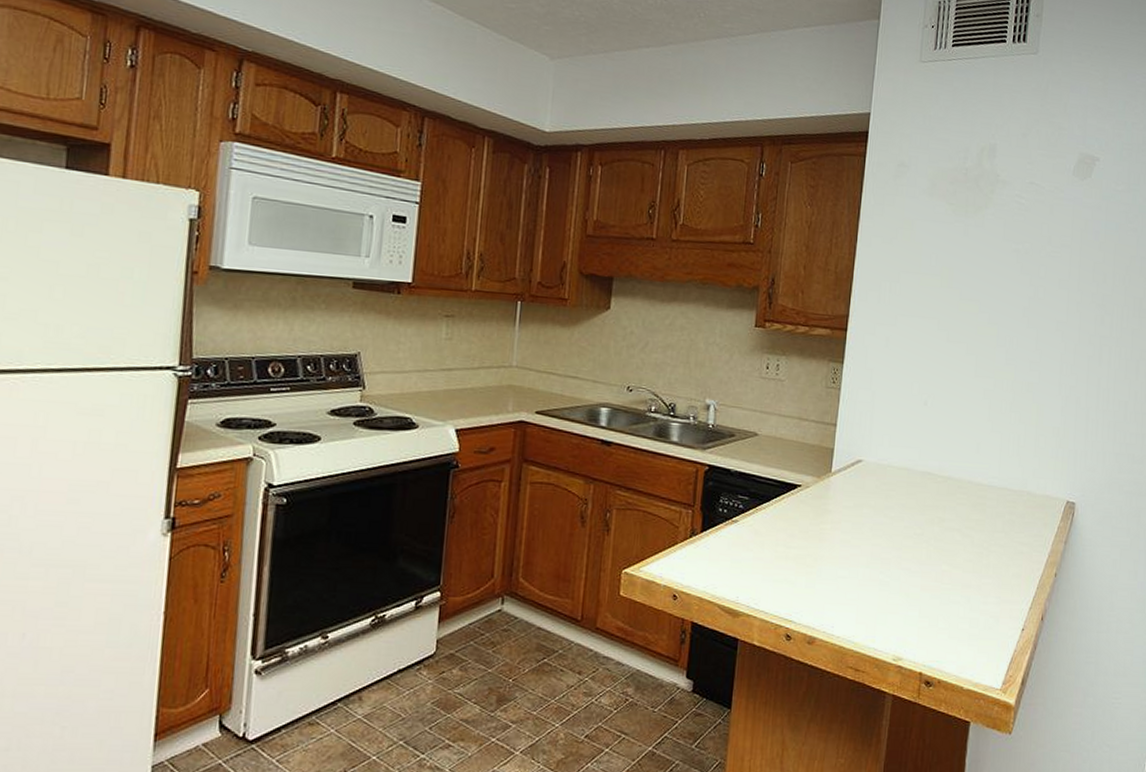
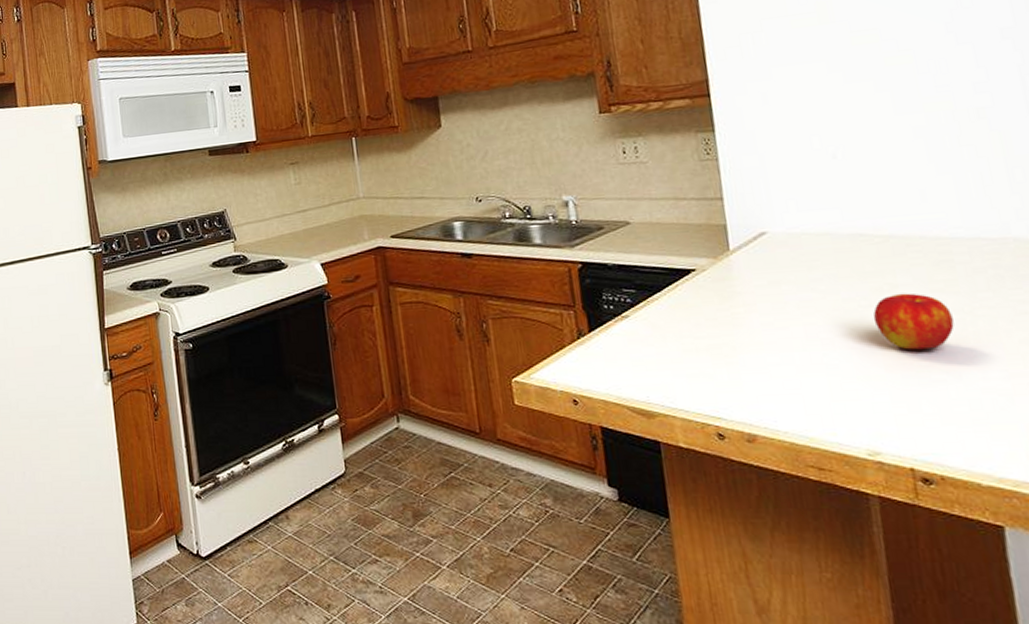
apple: none [922,526,975,575] -> present [873,293,955,350]

